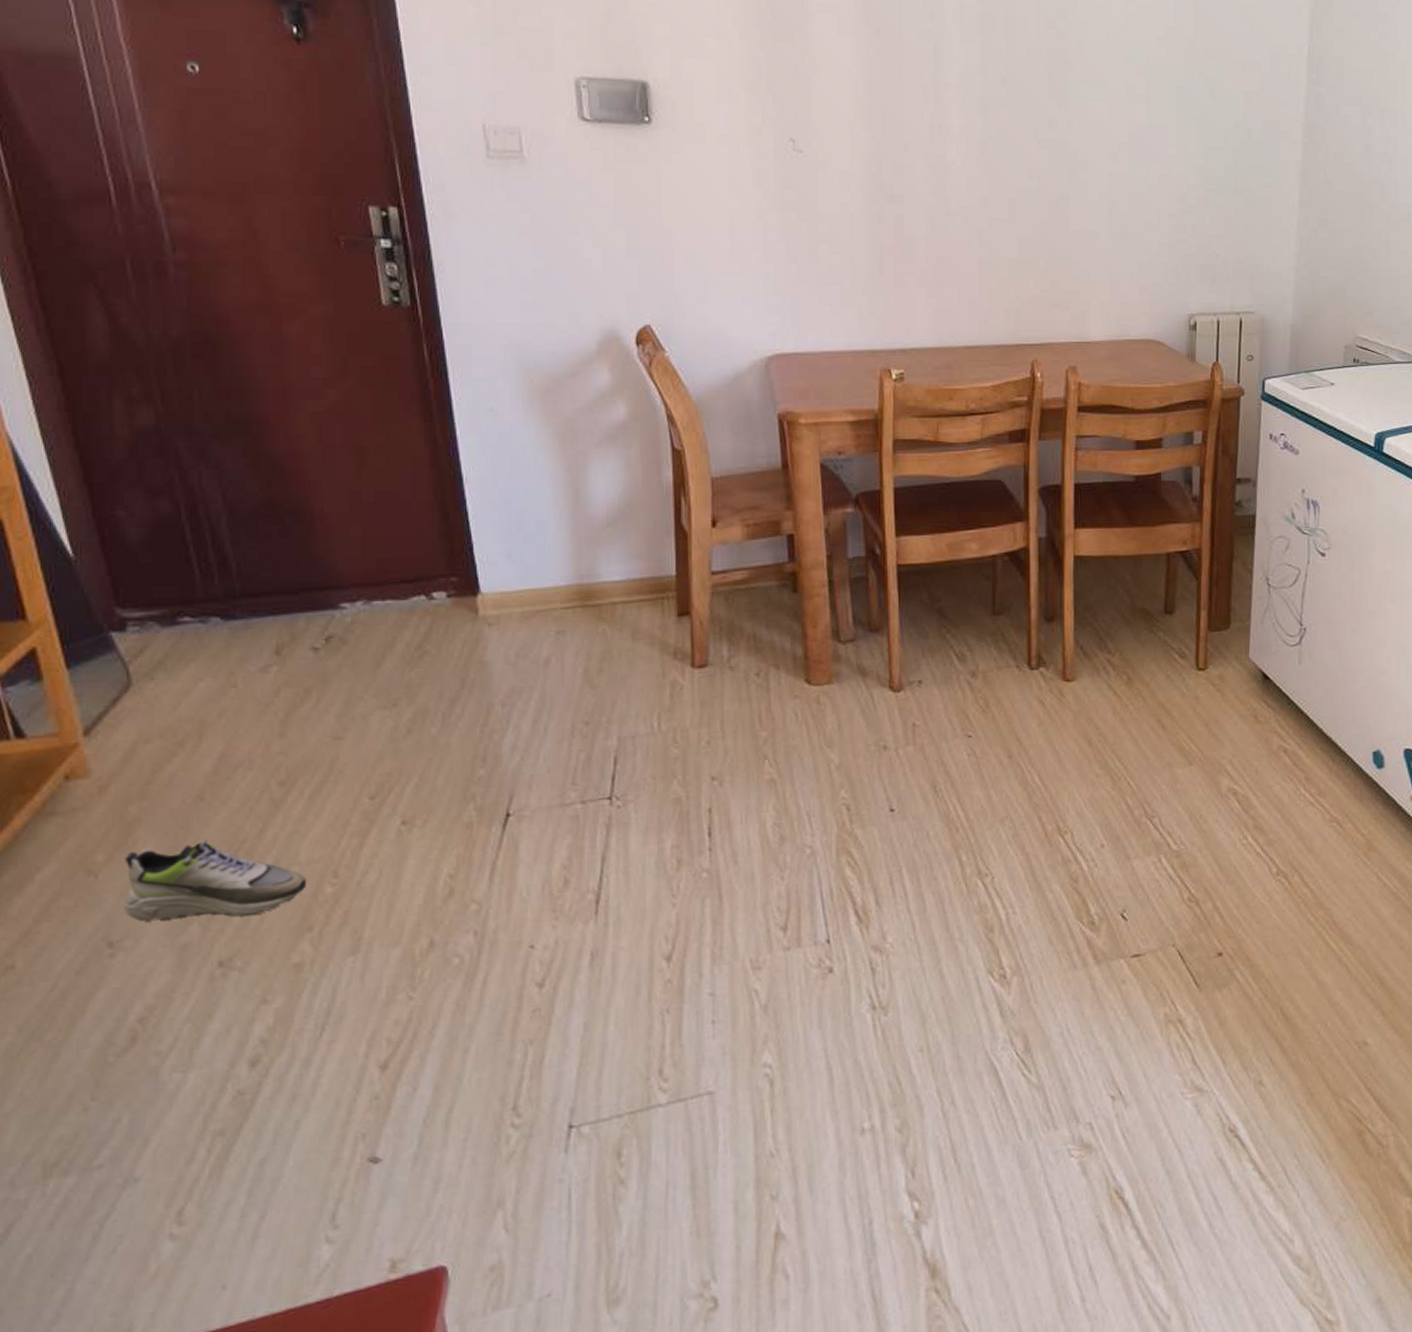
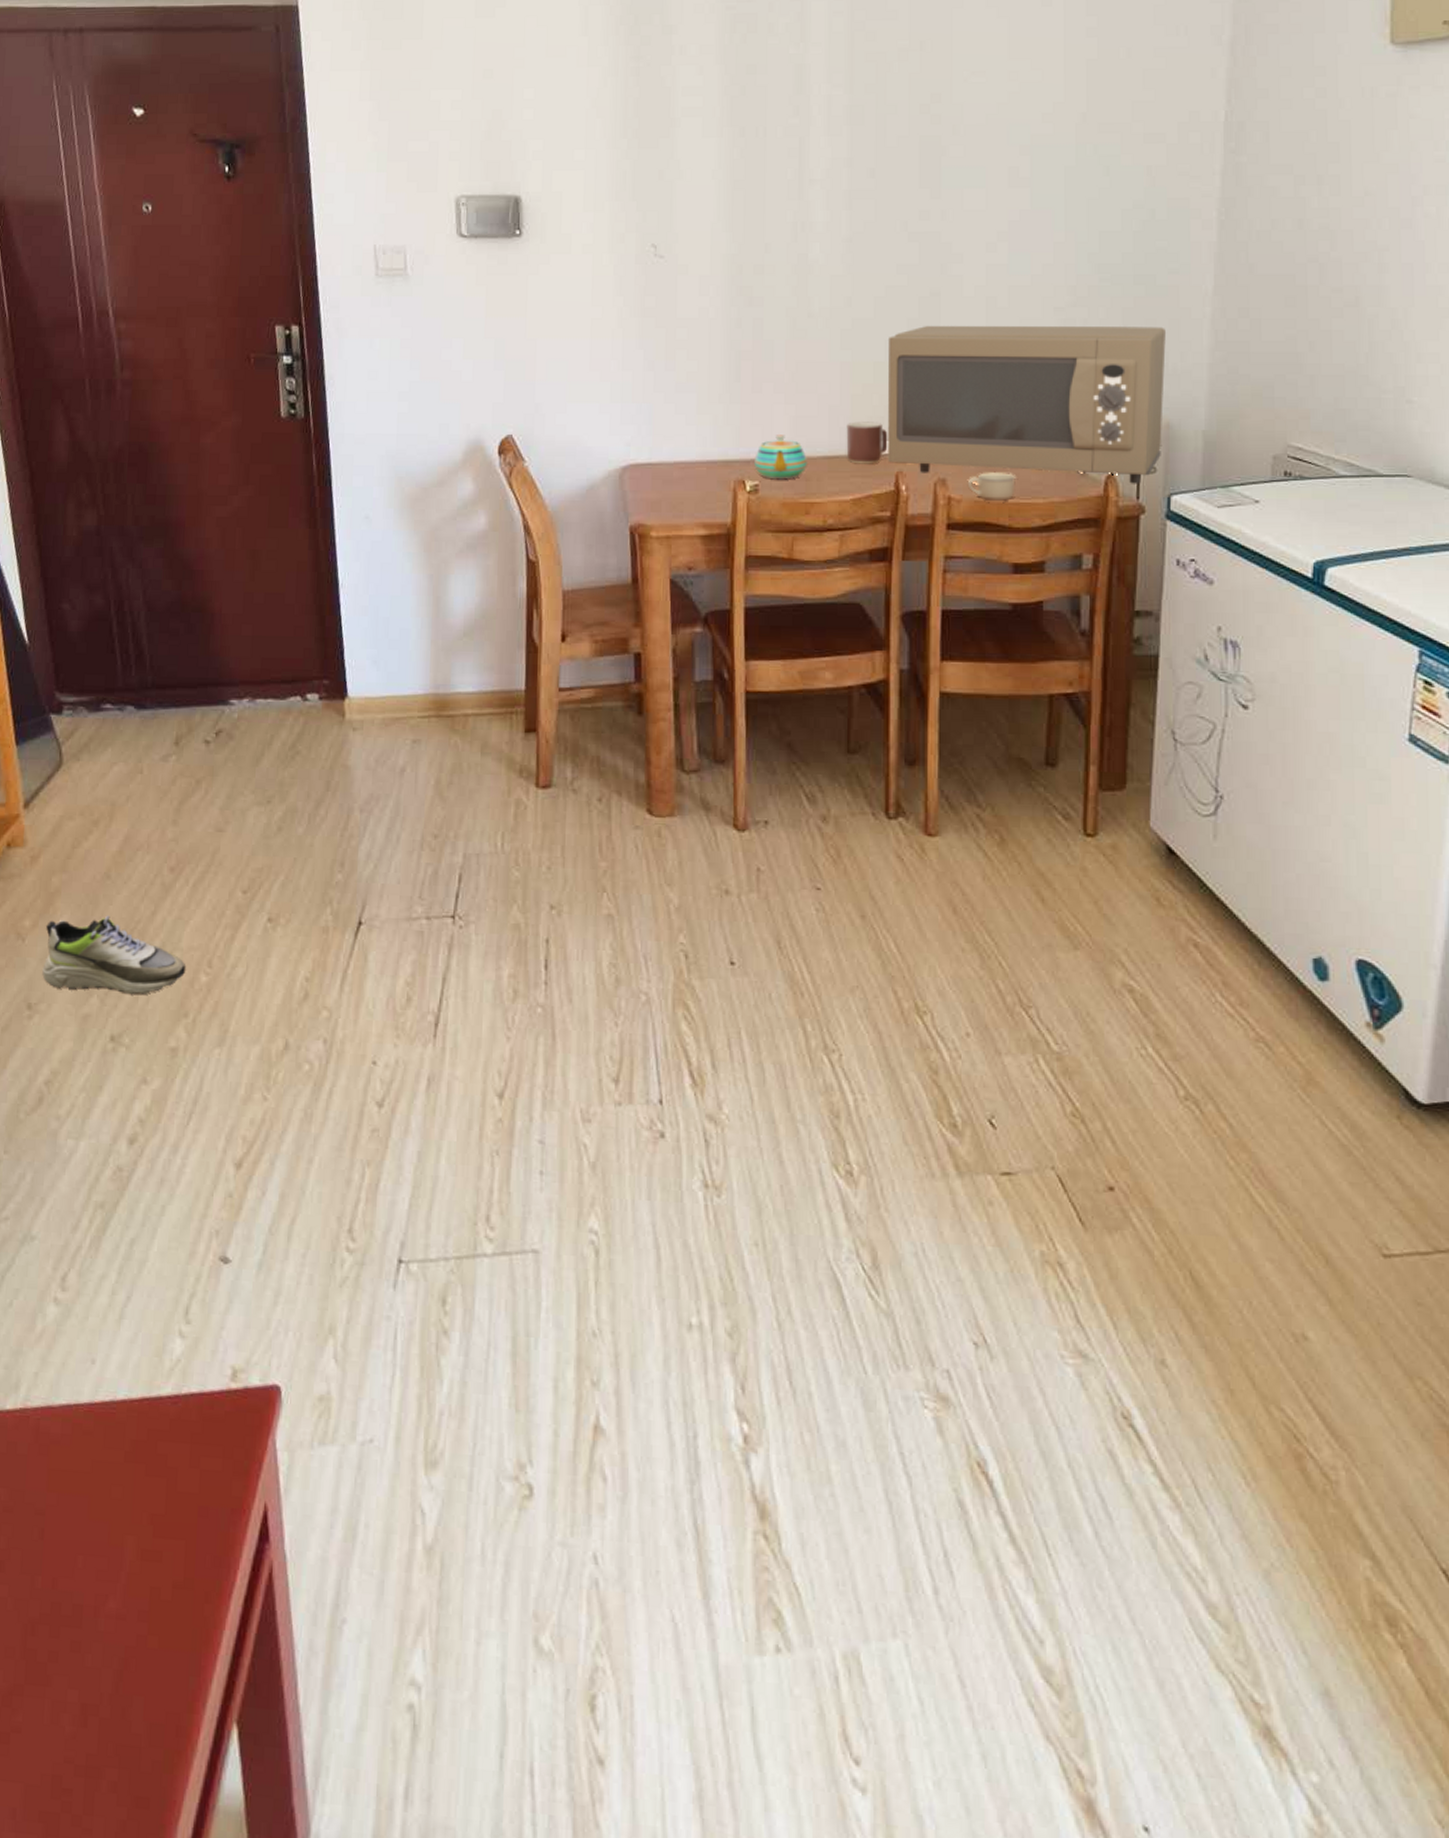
teapot: none [899,326,951,368] -> present [754,434,808,480]
mug: none [985,314,1024,354] -> present [846,421,888,464]
microwave: none [1023,227,1261,370] -> present [888,326,1166,484]
cup: none [1095,361,1137,388] -> present [967,473,1015,504]

